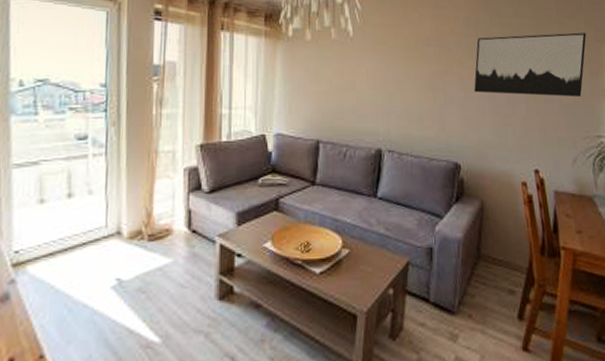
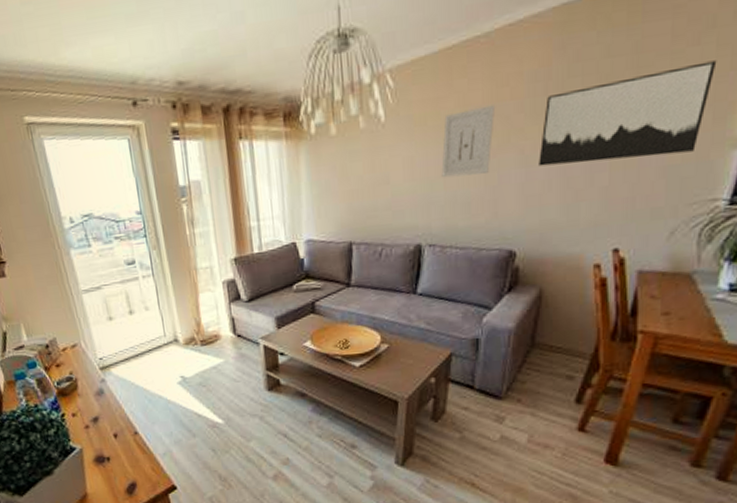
wall art: none [399,37,440,92] -> present [441,105,495,178]

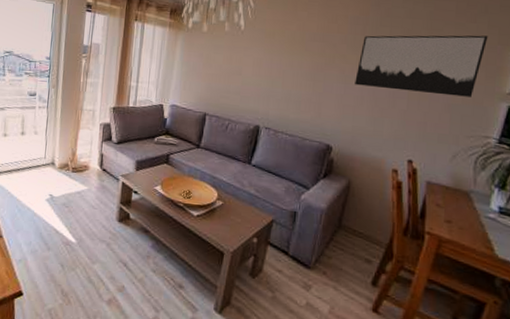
wall art: present [441,105,495,178] -> none [281,34,325,82]

